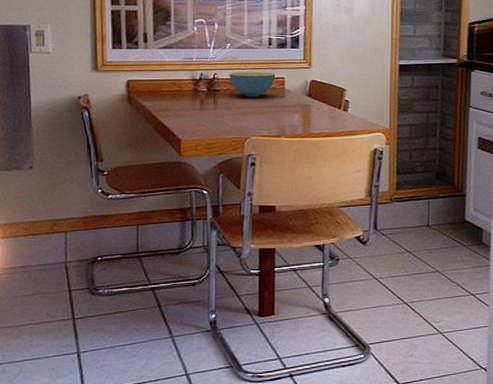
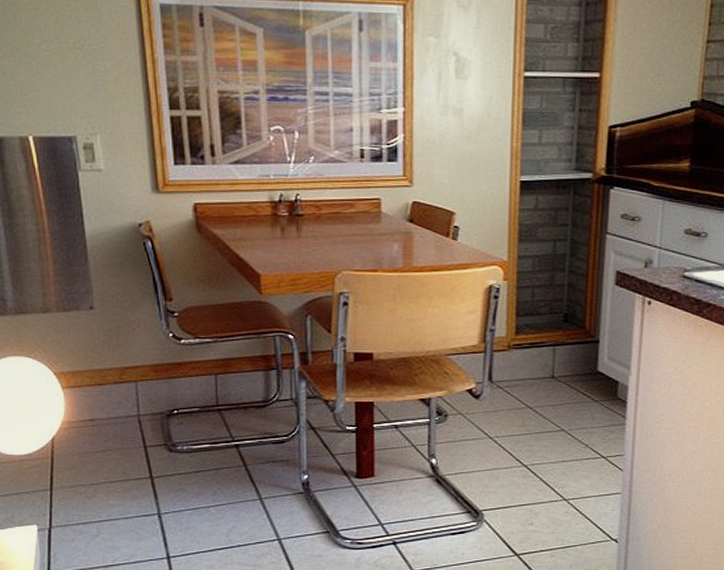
cereal bowl: present [229,71,276,98] -> none [314,191,370,223]

